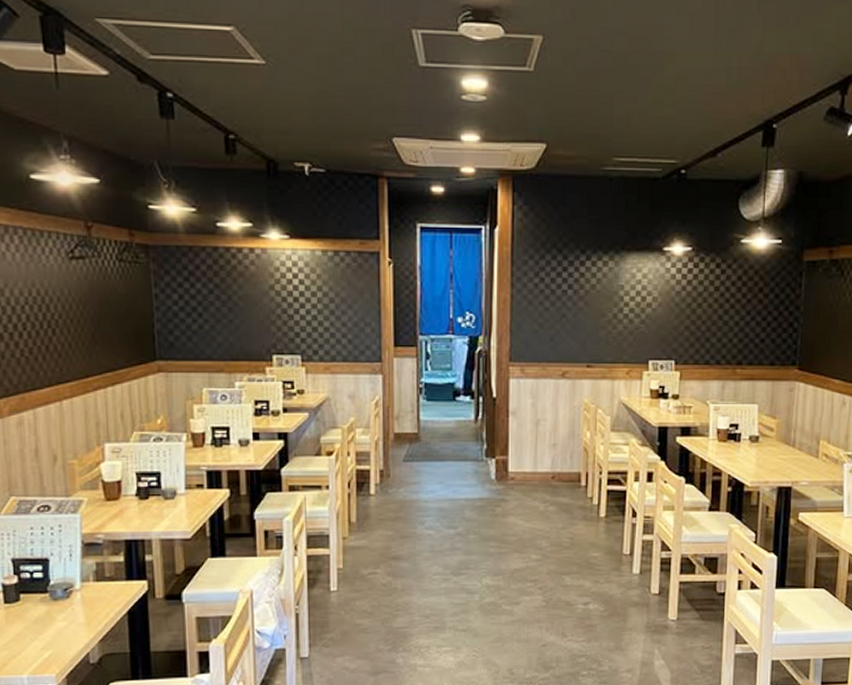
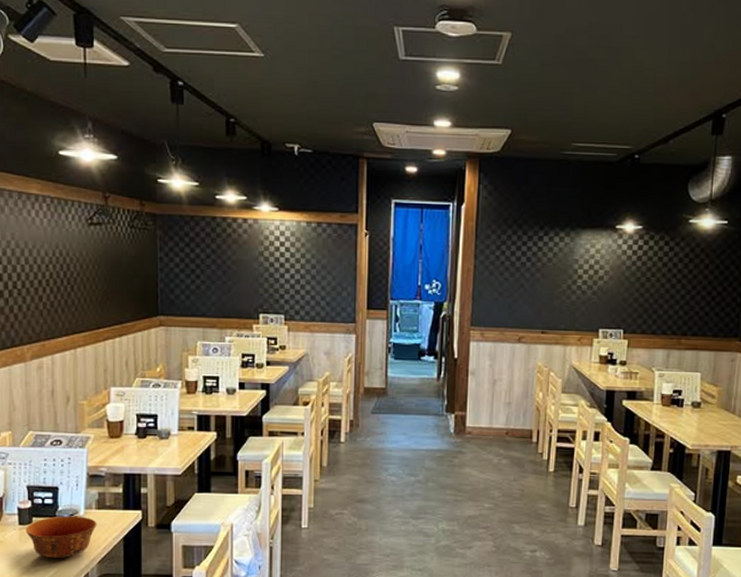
bowl: none [12,590,96,640] -> present [25,515,97,559]

